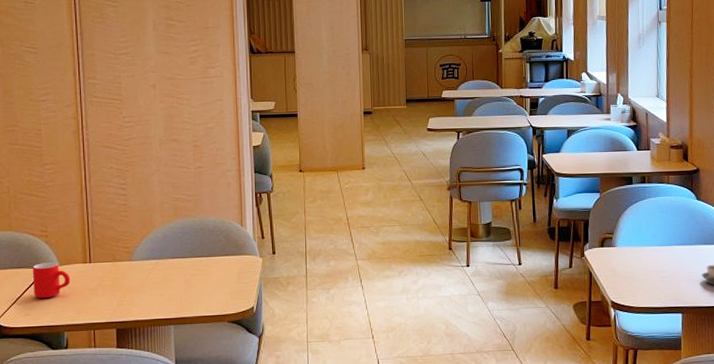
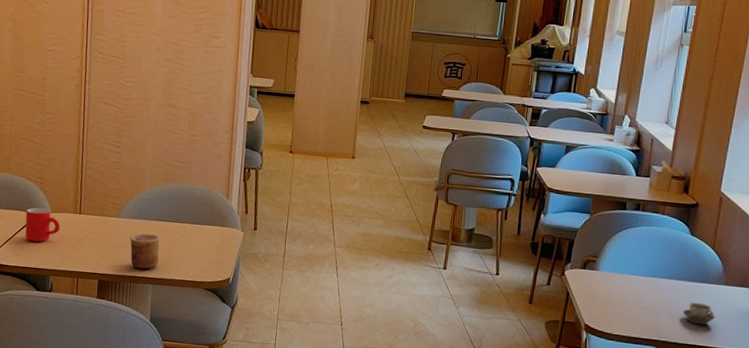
cup: none [145,273,177,311] -> present [129,233,160,270]

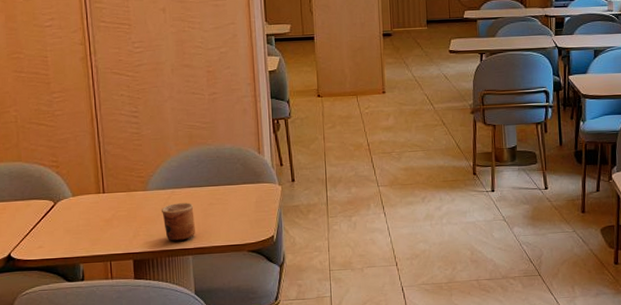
mug: present [25,207,60,242] -> none [44,193,84,231]

